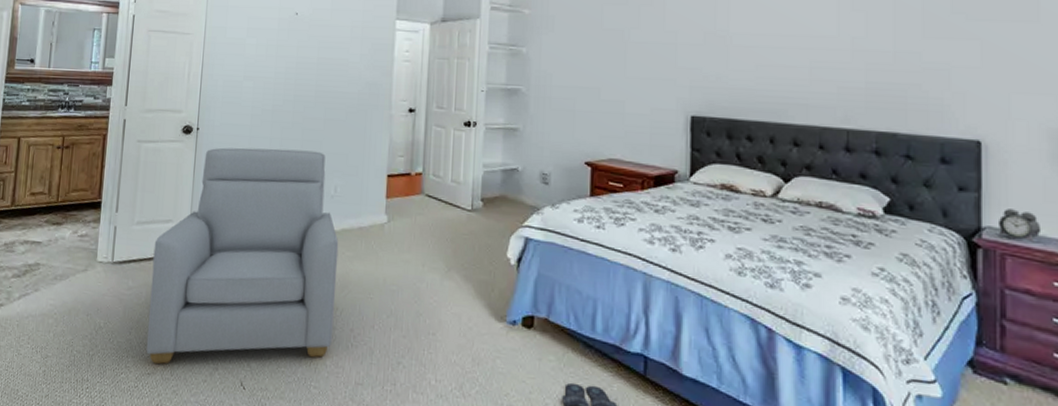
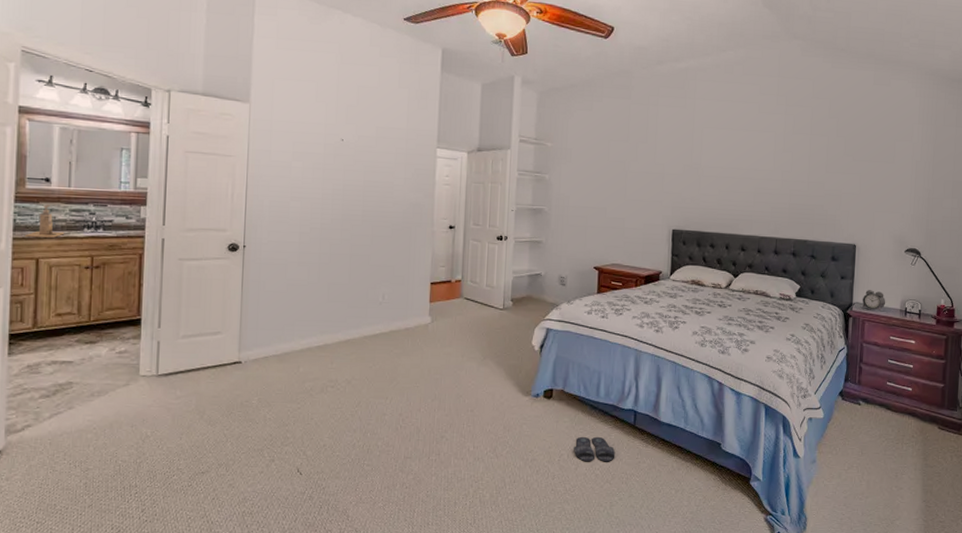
soap dispenser: none [11,85,43,117] -> present [25,205,65,238]
armchair: present [146,147,339,365] -> none [198,263,388,463]

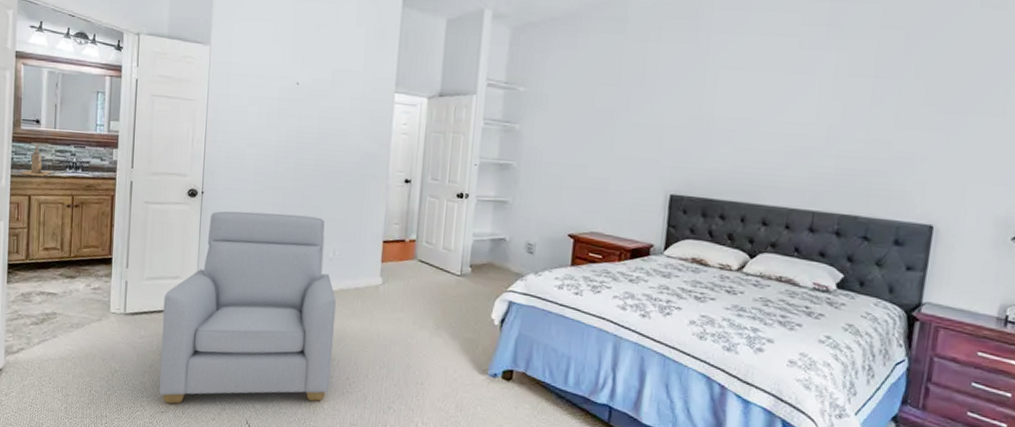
armchair: none [198,263,388,463] -> present [159,211,337,405]
alarm clock: present [861,290,886,312] -> none [935,287,975,318]

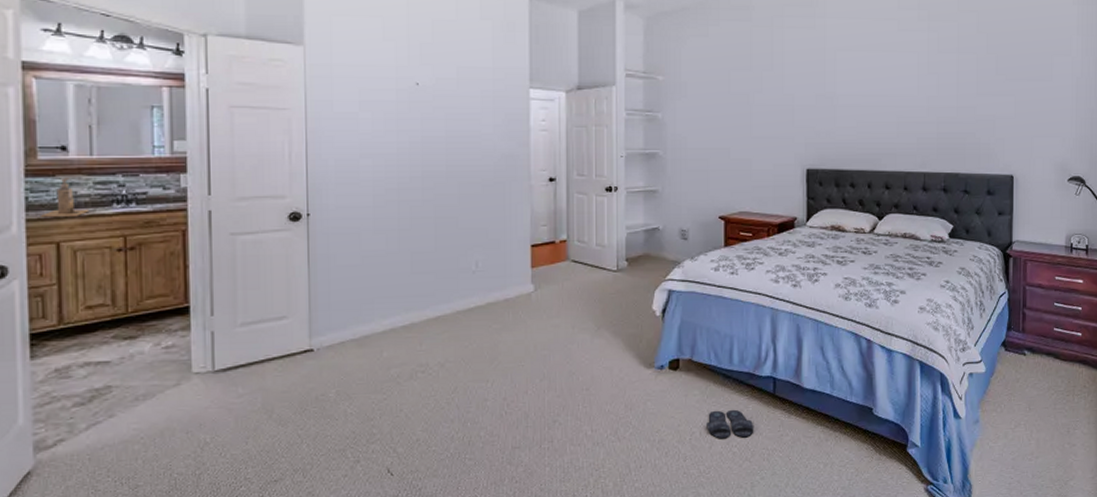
armchair: present [159,211,337,405] -> none [266,228,486,470]

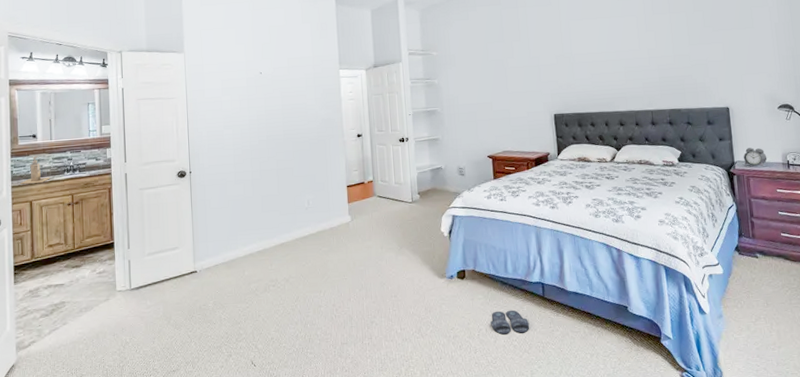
alarm clock: none [1022,226,1049,250] -> present [743,147,767,167]

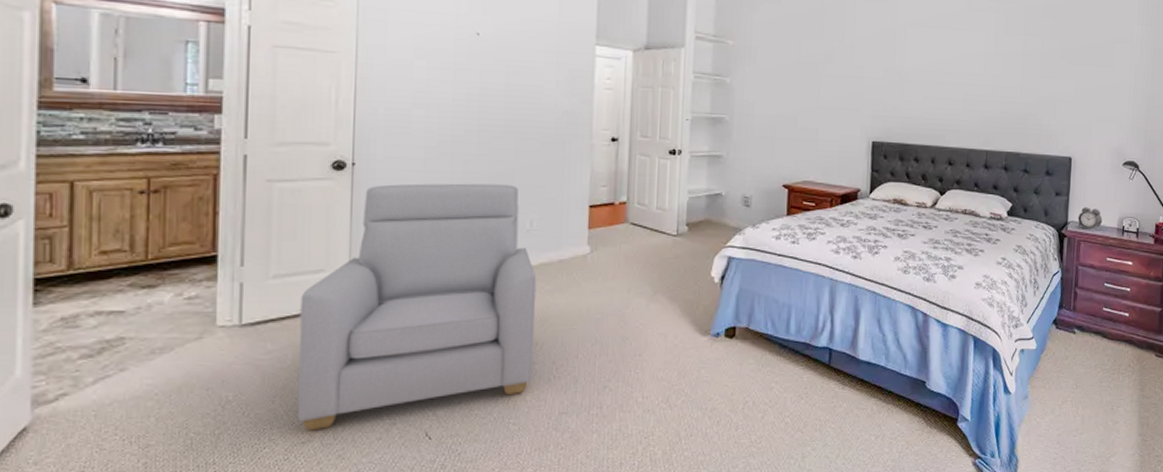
soap dispenser: present [21,156,50,184] -> none [54,112,110,154]
armchair: none [165,176,320,362] -> present [297,183,537,431]
slippers: present [490,310,529,335] -> none [760,379,807,409]

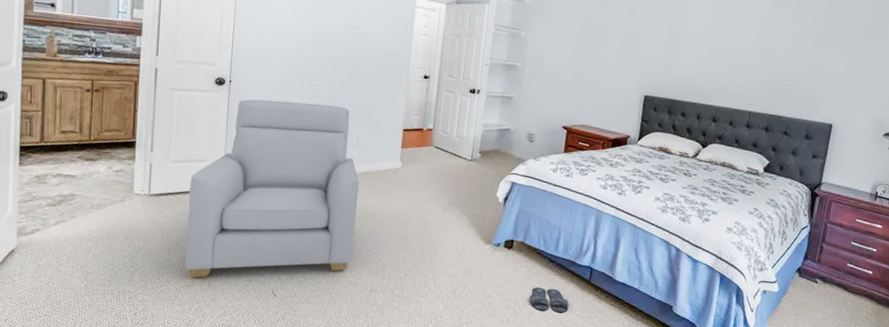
soap dispenser: none [54,112,110,154] -> present [33,28,68,60]
slippers: none [760,379,807,409] -> present [529,286,569,313]
alarm clock: present [1077,207,1103,231] -> none [830,171,857,194]

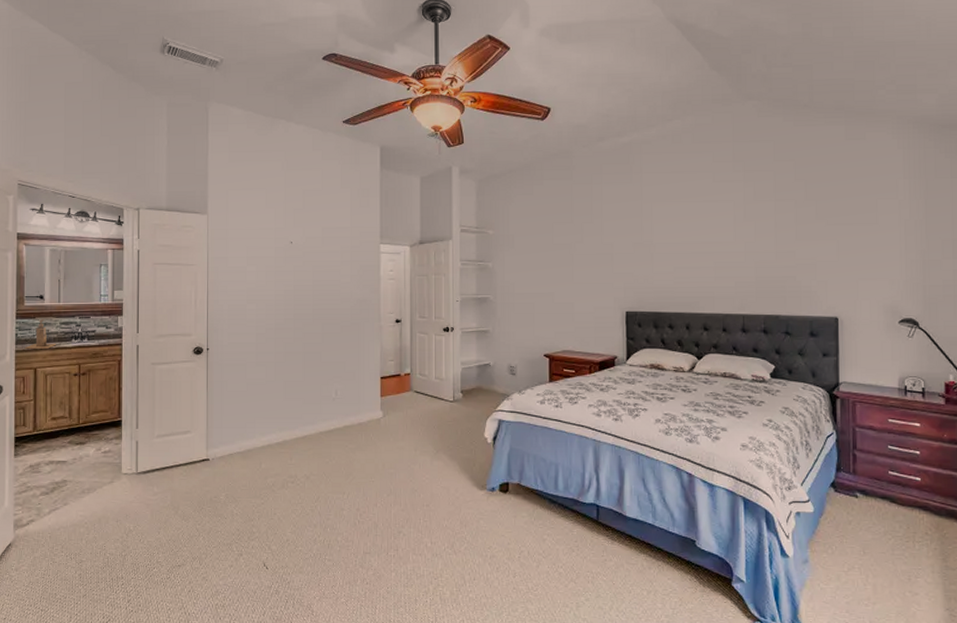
armchair: present [185,99,360,279] -> none [175,361,342,557]
slippers: present [529,286,569,313] -> none [534,532,578,560]

